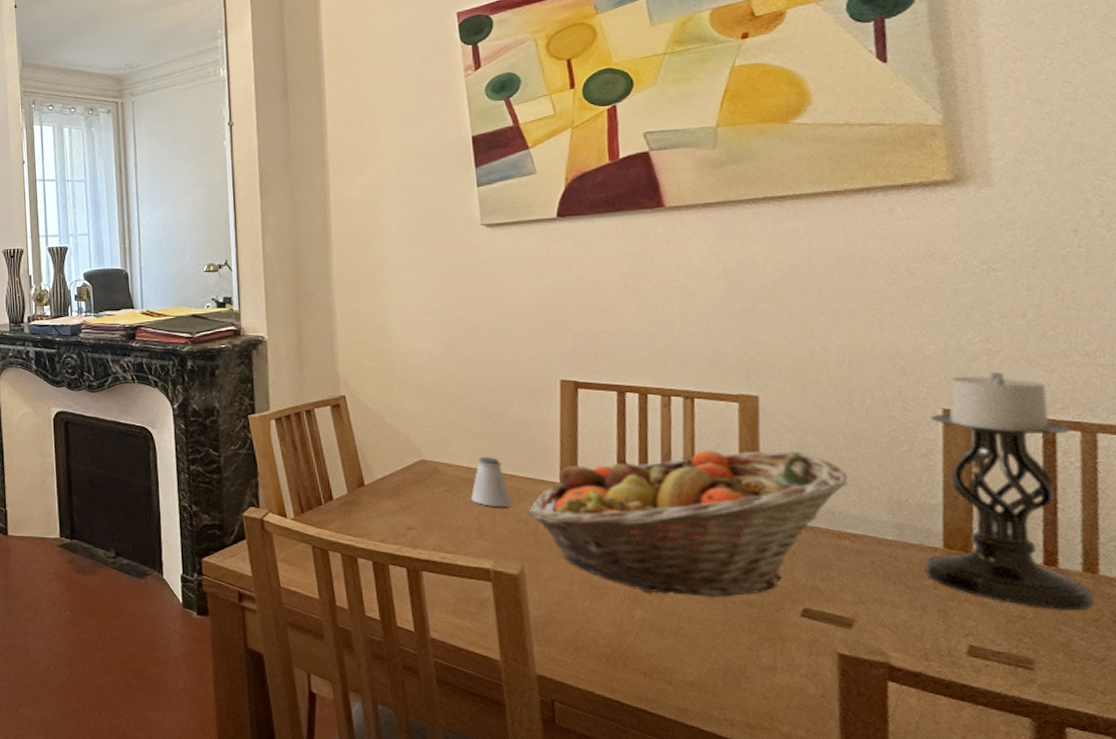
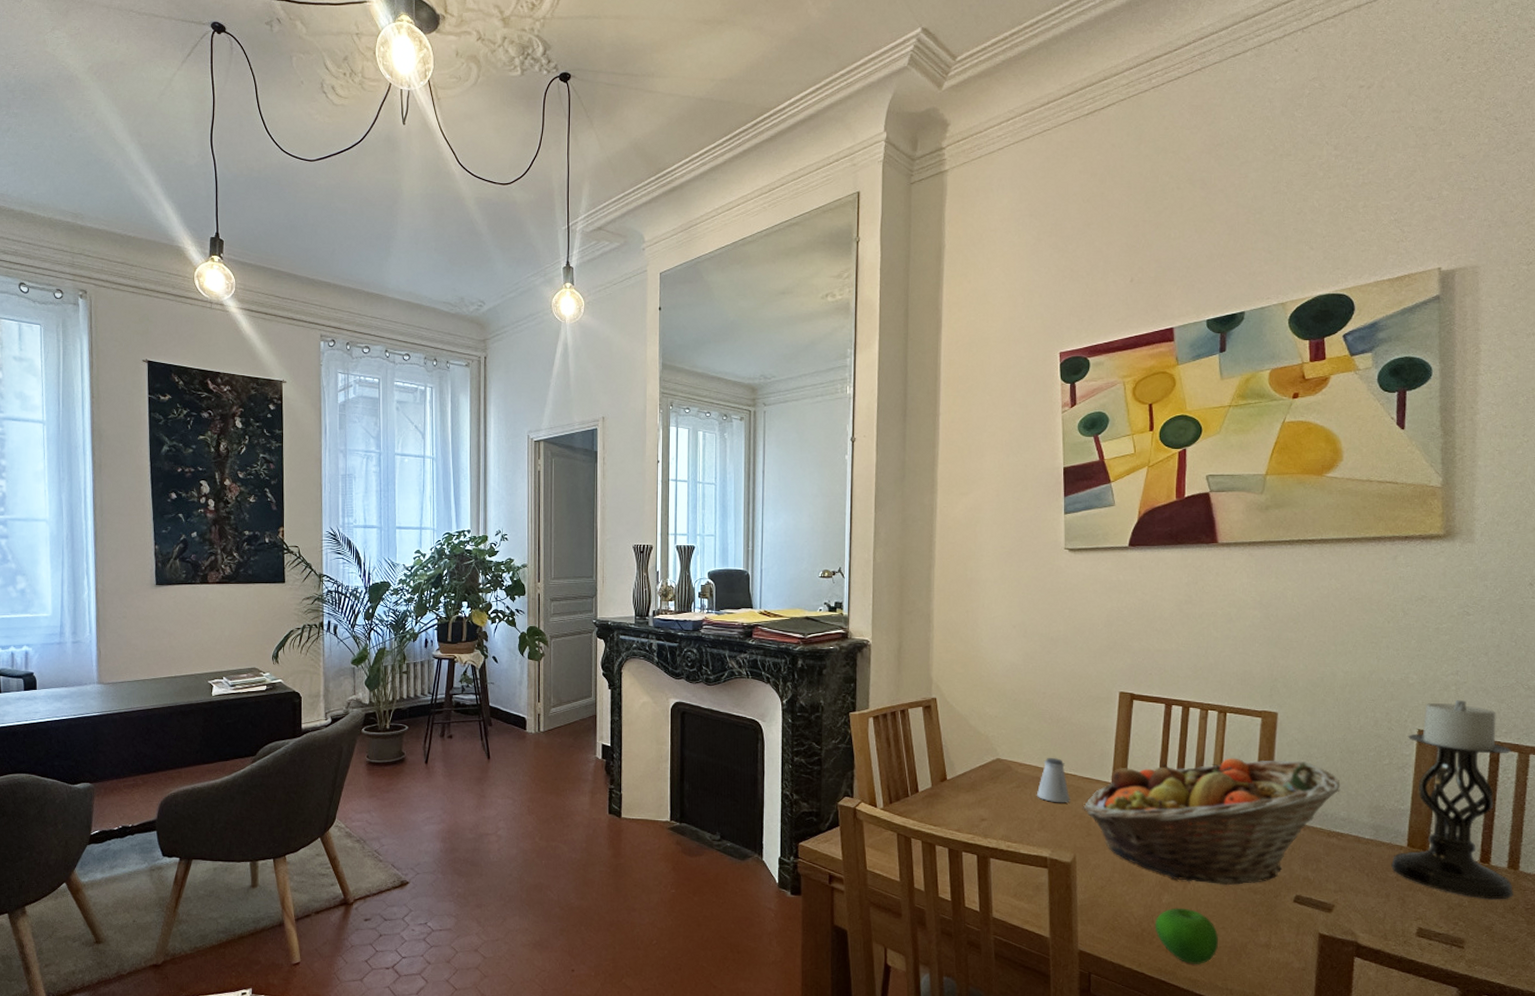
apple: none [627,624,710,691] -> present [1154,908,1218,964]

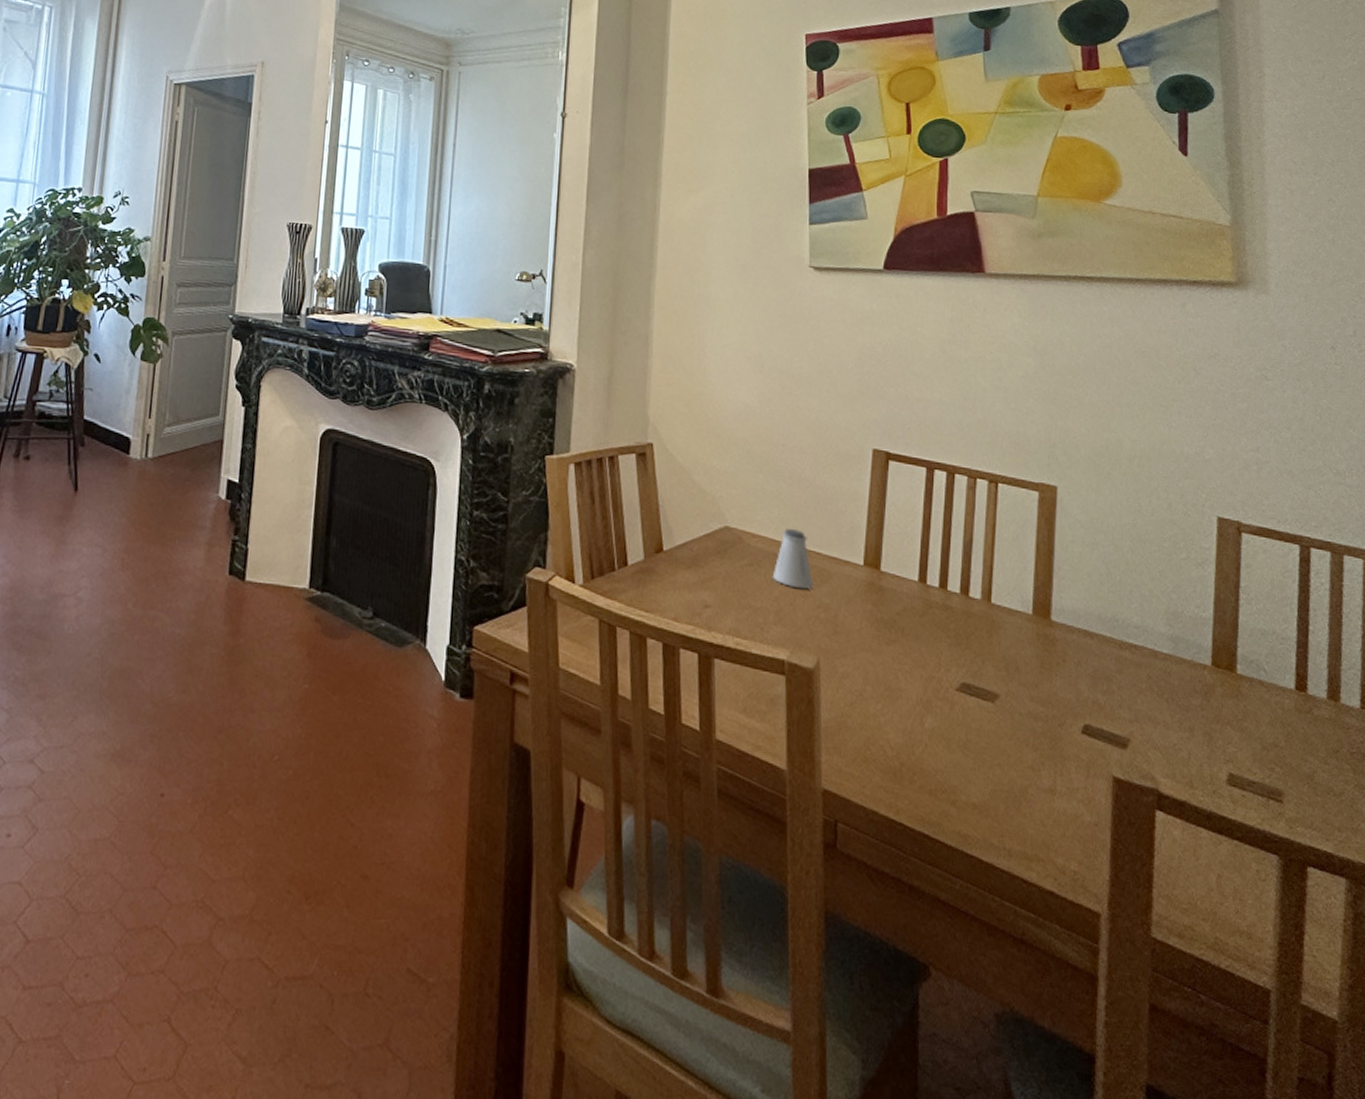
fruit basket: present [1083,758,1341,885] -> none [829,540,1132,708]
apple: present [1154,908,1218,964] -> none [915,735,993,814]
candle holder: present [1391,700,1513,900] -> none [1194,483,1336,740]

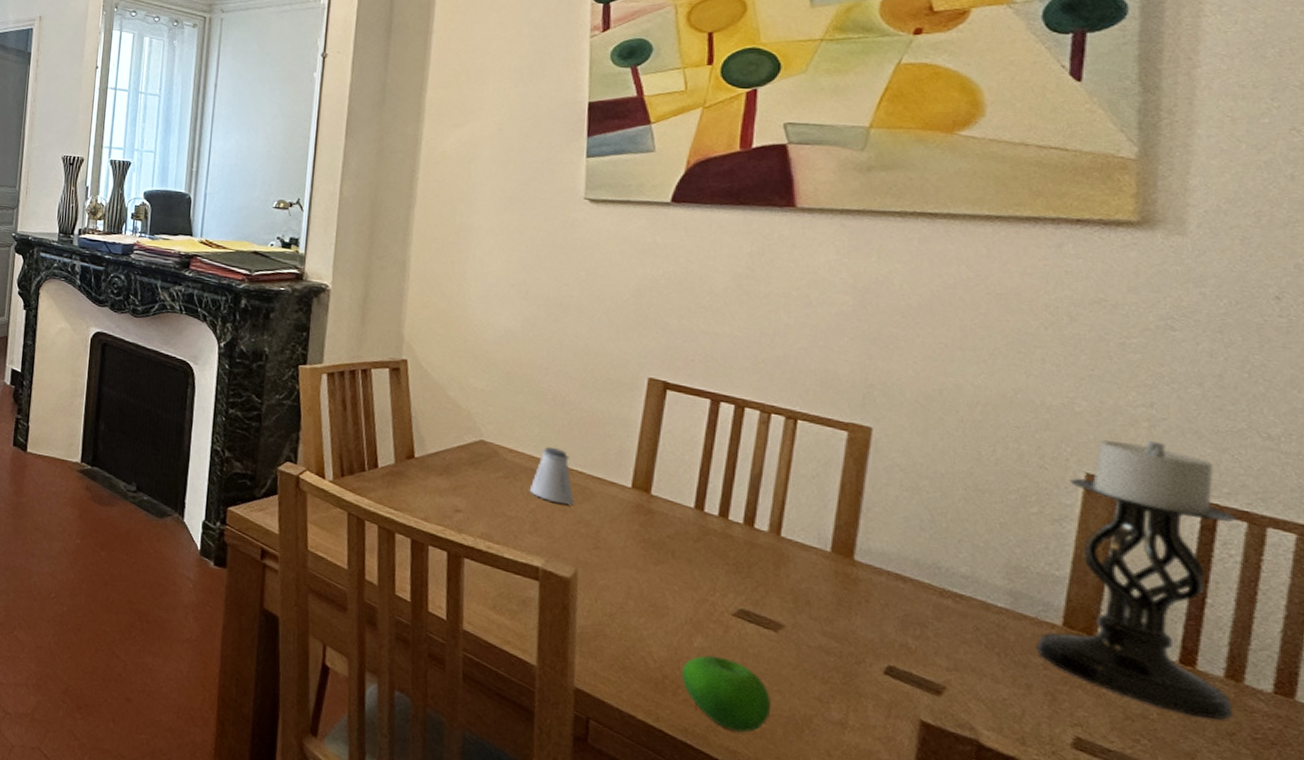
apple: none [915,735,993,814] -> present [681,655,771,733]
candle holder: none [1194,483,1336,740] -> present [1036,439,1238,720]

